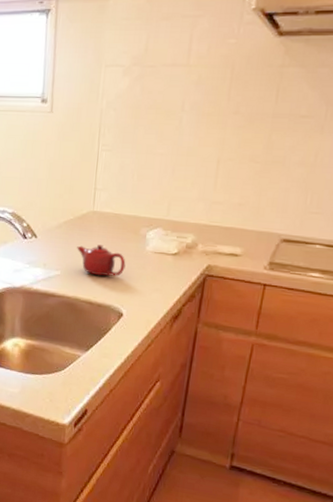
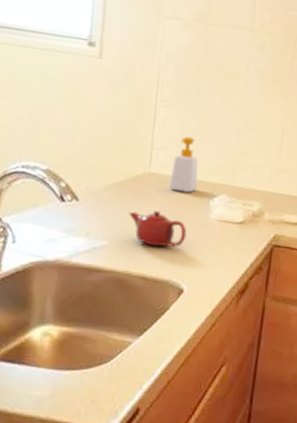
soap bottle: none [109,176,136,228] -> present [168,136,198,193]

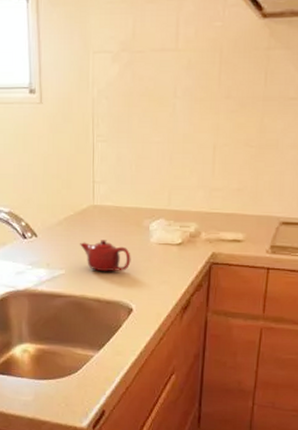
soap bottle: present [168,136,198,193] -> none [111,167,137,220]

